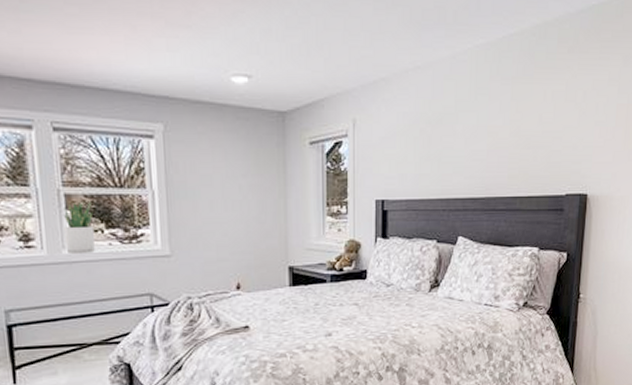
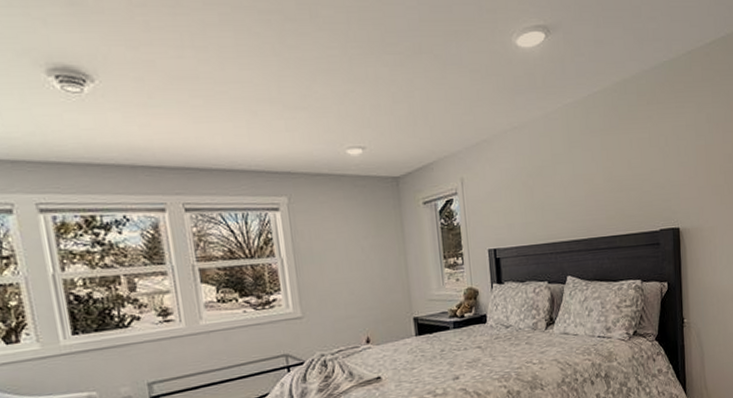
planter: present [62,201,96,255] -> none [198,274,231,325]

